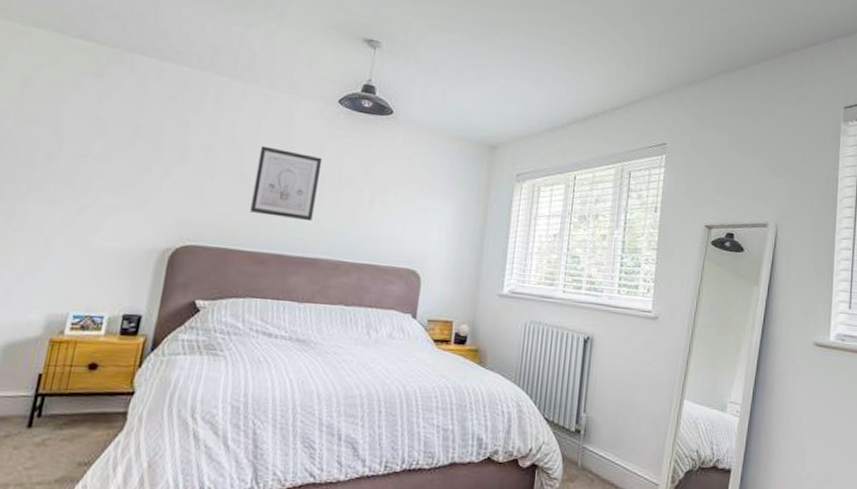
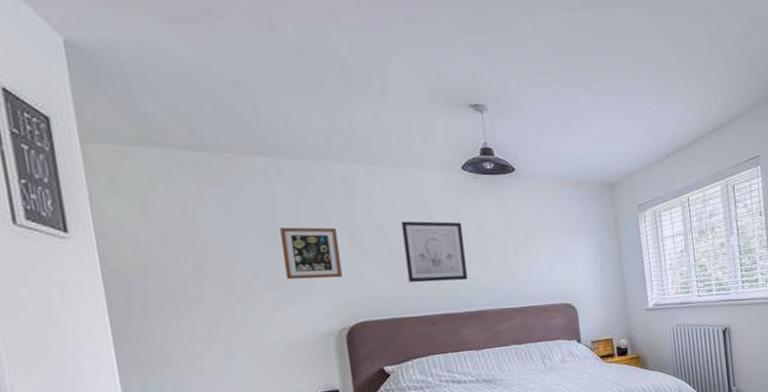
picture frame: none [129,130,196,193] -> present [280,227,342,280]

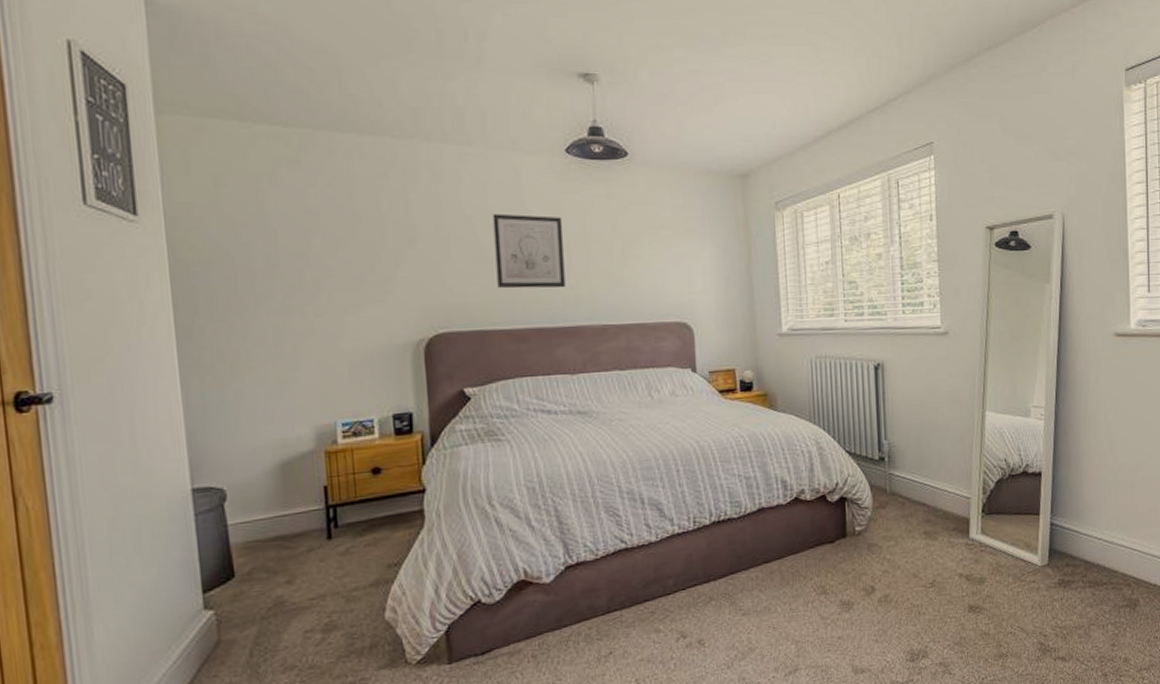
picture frame: present [280,227,342,280] -> none [358,217,423,279]

